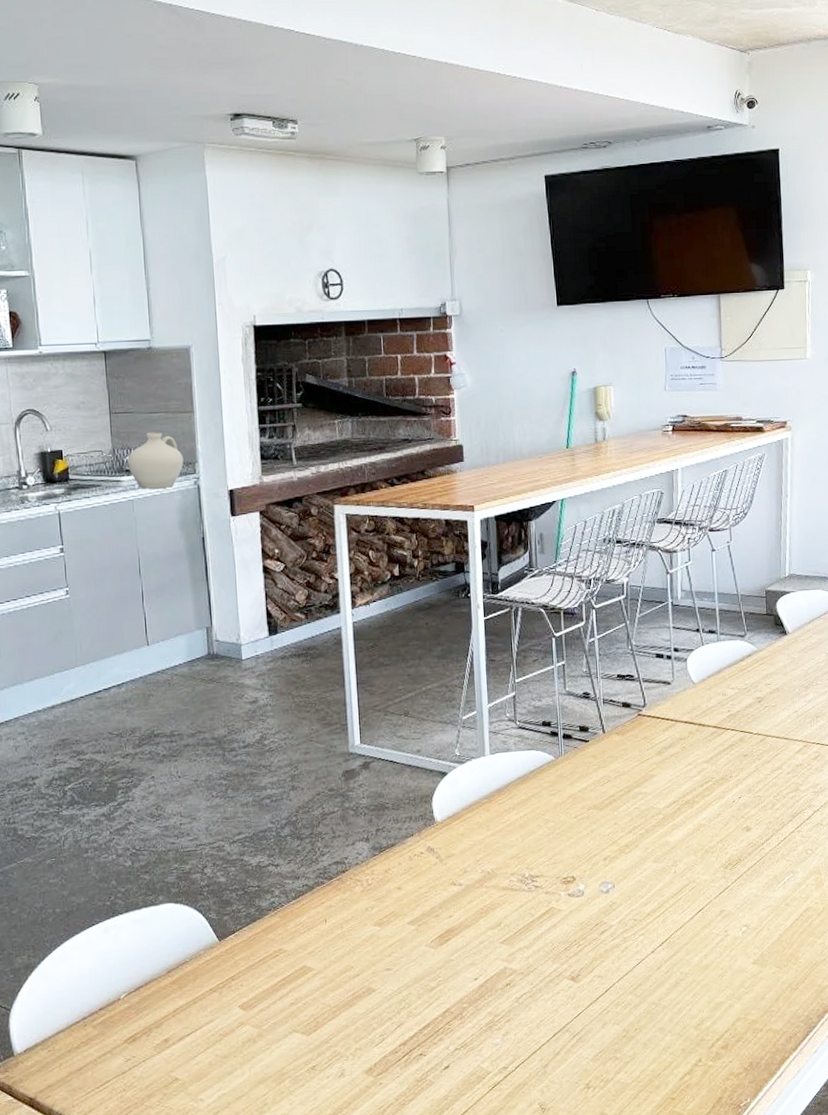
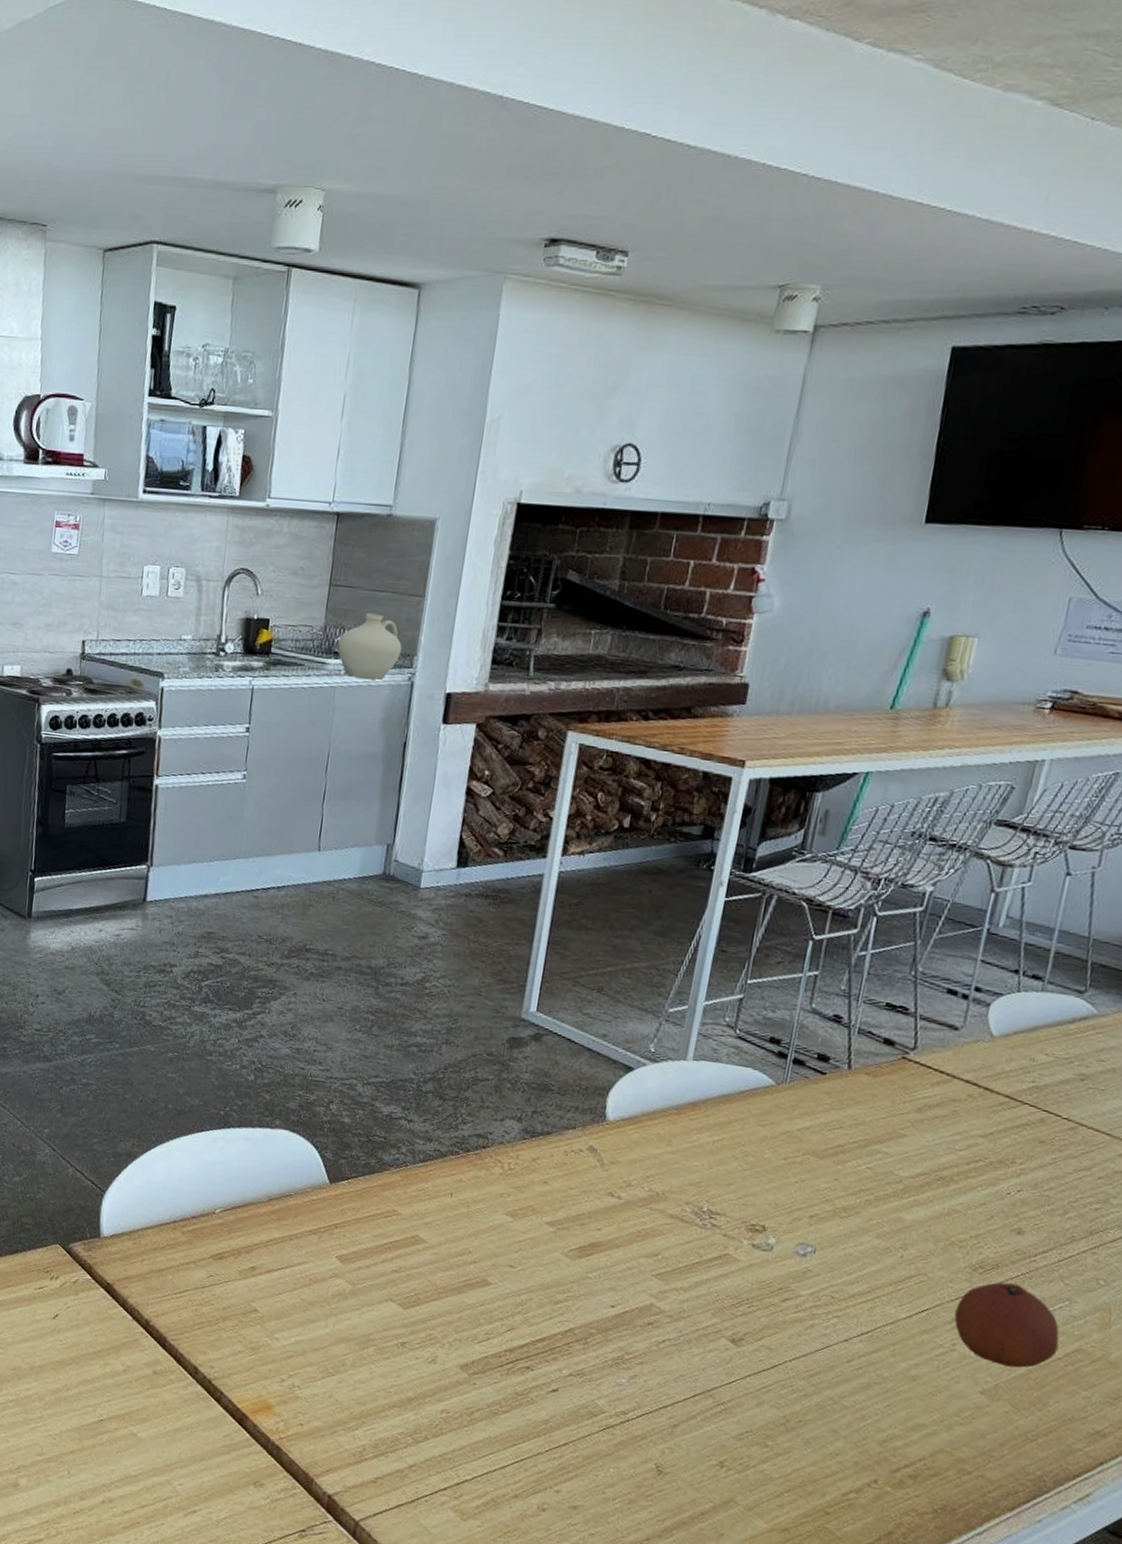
fruit: none [721,870,795,937] -> present [954,1282,1060,1368]

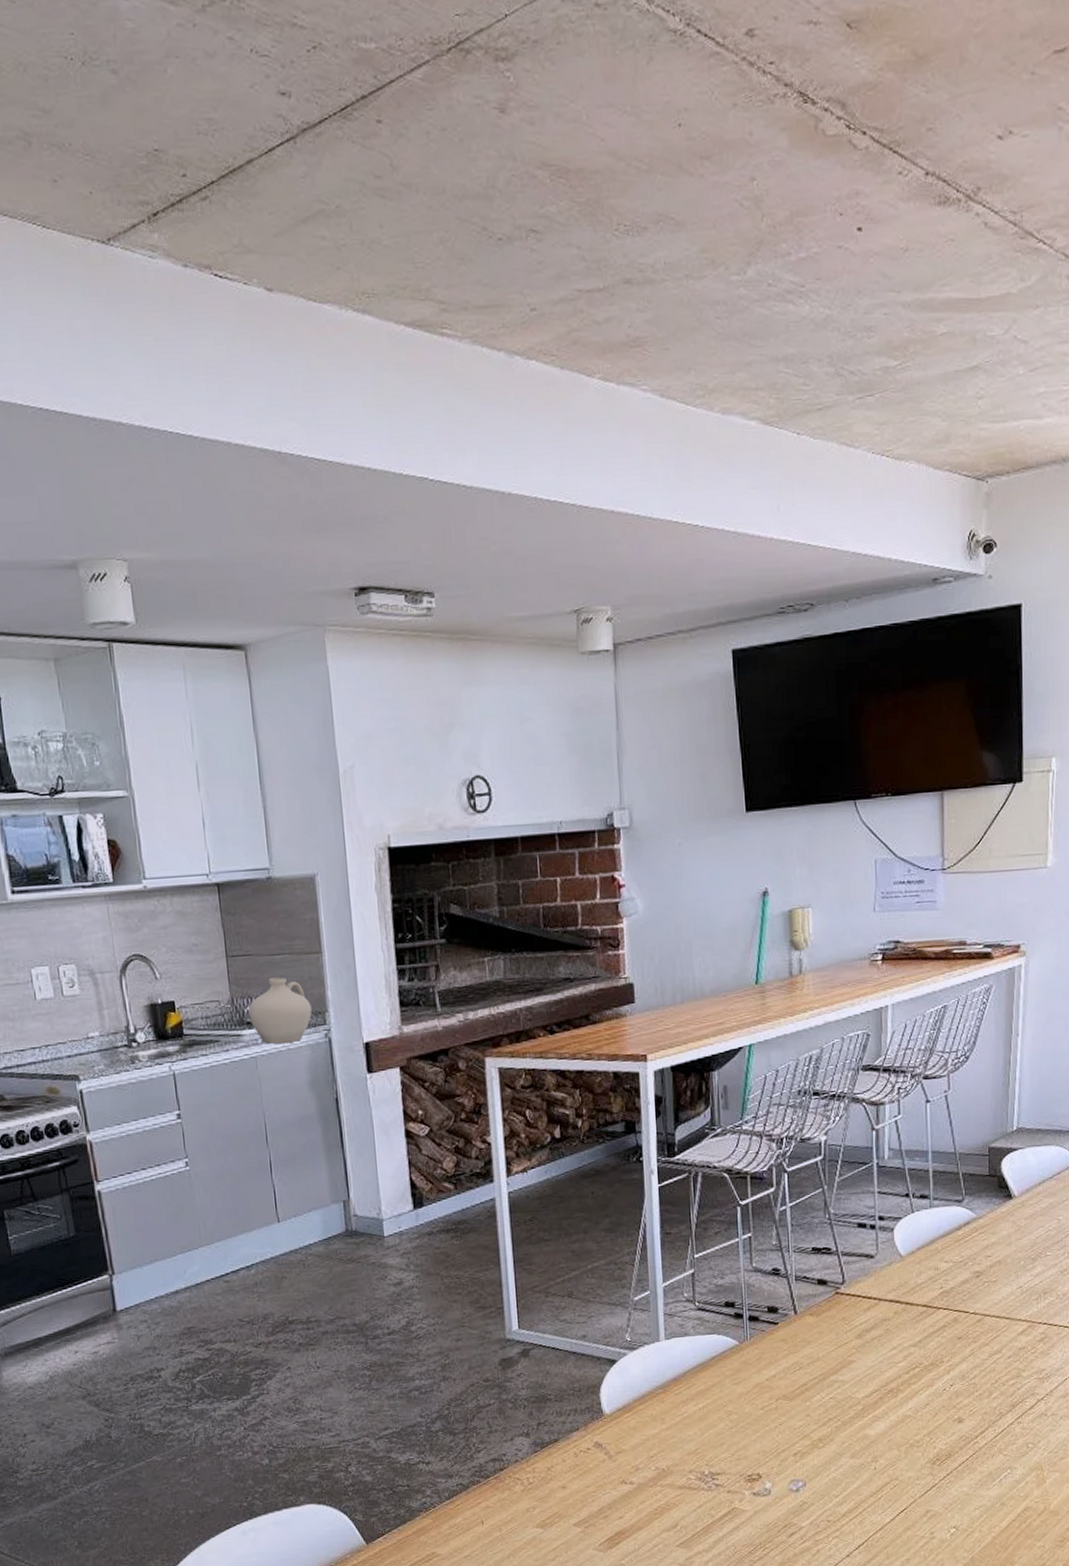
fruit: present [954,1282,1060,1368] -> none [927,1466,1011,1540]

